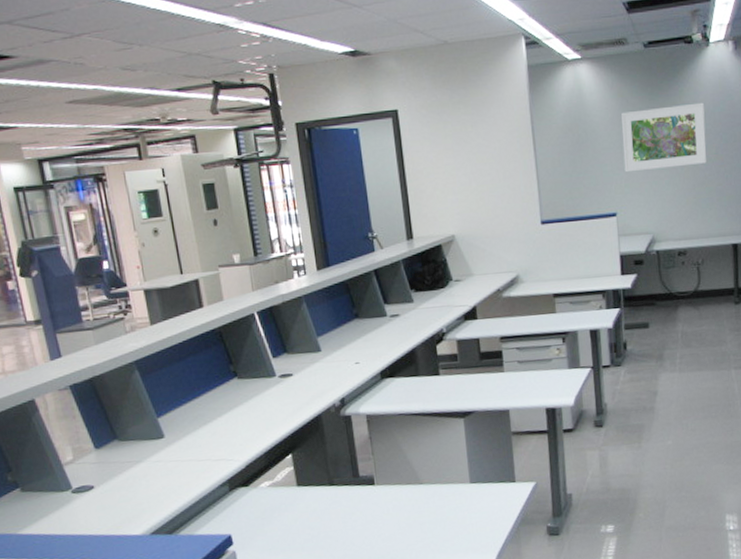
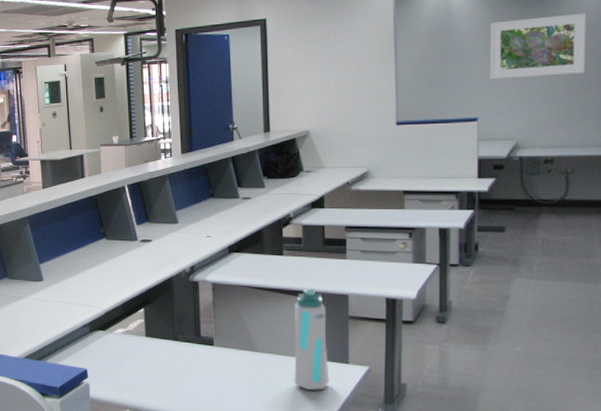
water bottle: none [456,408,499,517] -> present [293,289,330,390]

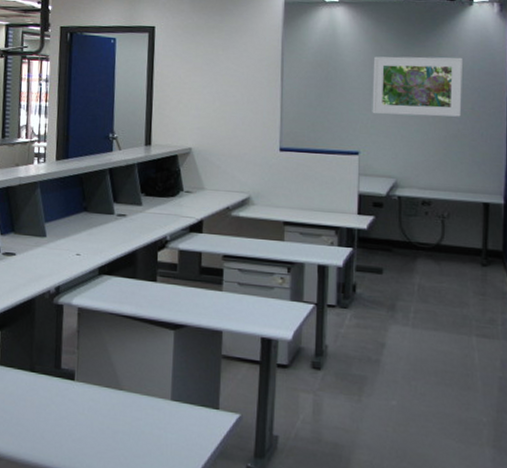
water bottle: present [293,289,330,390] -> none [158,321,199,439]

